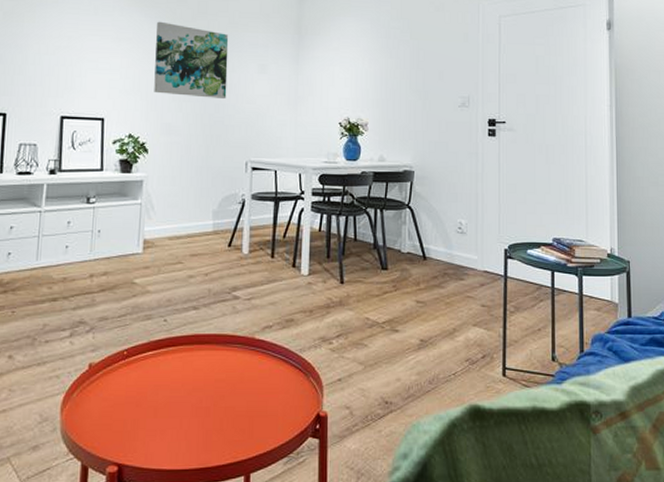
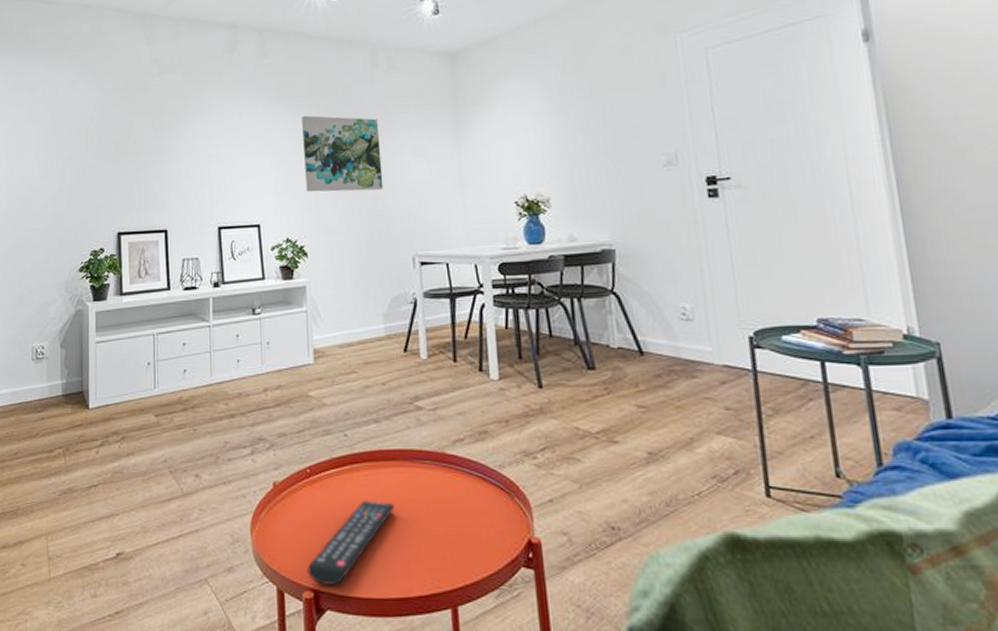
remote control: none [114,380,205,459] -> present [307,500,396,585]

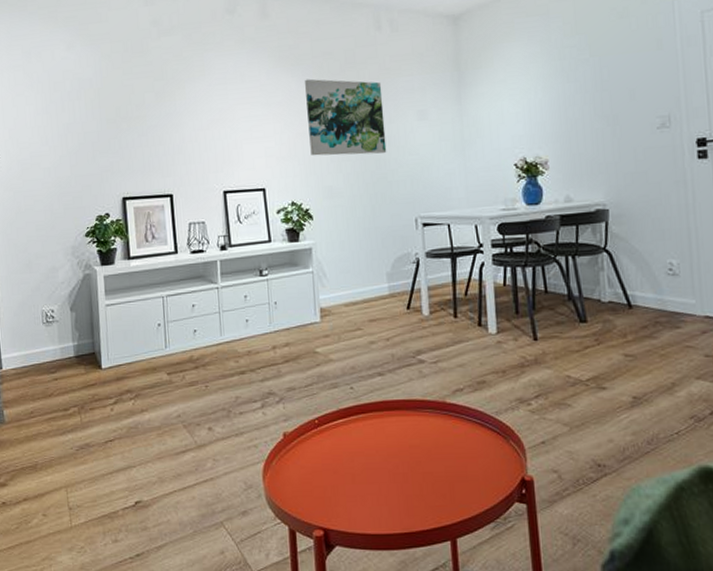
remote control: present [307,500,396,585] -> none [317,447,399,524]

